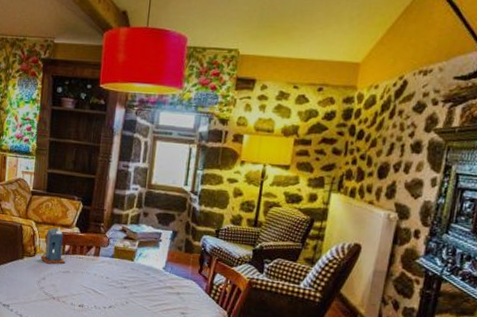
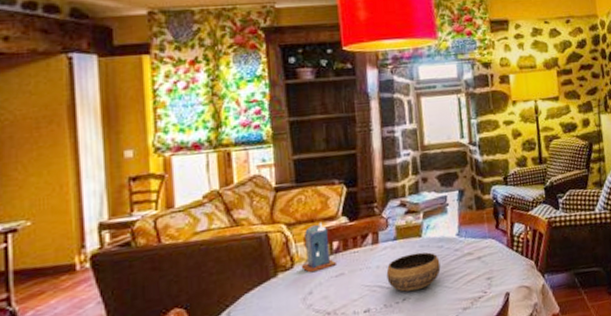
bowl: none [100,272,145,304] -> present [386,252,441,292]

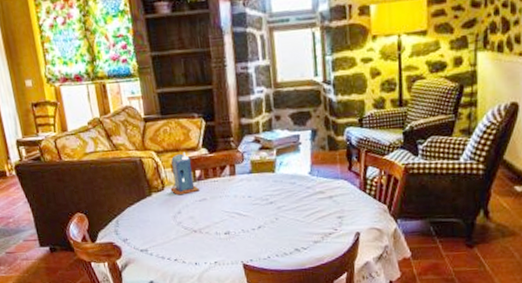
bowl: present [386,252,441,292] -> none [243,186,293,221]

